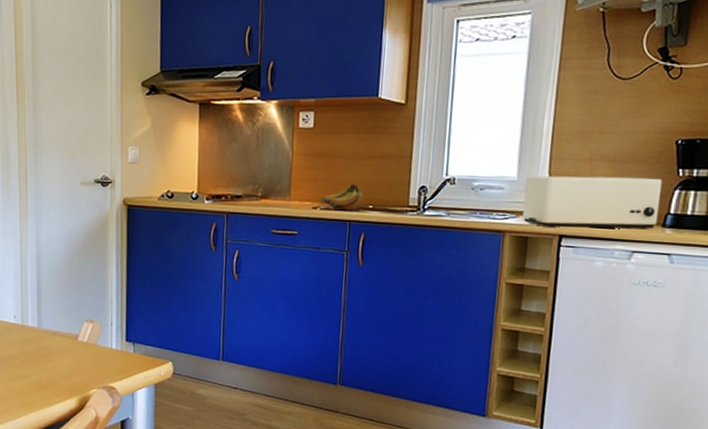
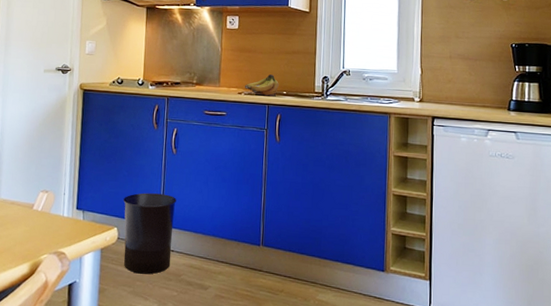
waste bin: none [178,324,239,413] -> present [123,193,176,274]
toaster: present [522,175,662,230] -> none [403,69,505,113]

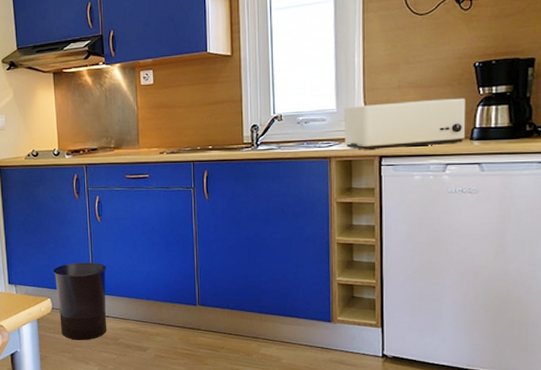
fruit: present [244,74,279,97] -> none [165,129,203,153]
toaster: none [403,69,505,113] -> present [345,98,466,151]

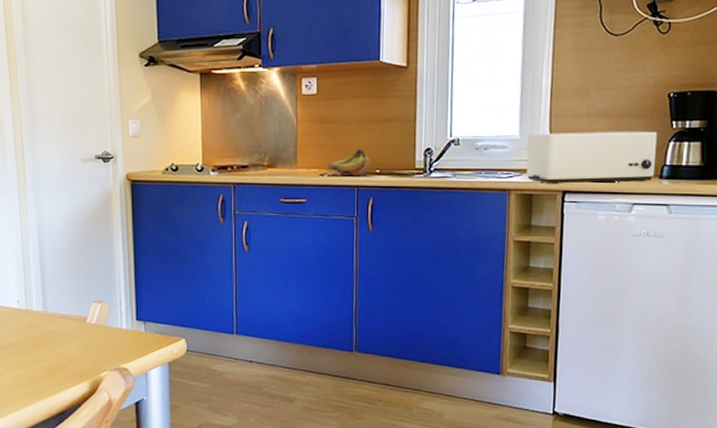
waste bin: present [53,262,107,340] -> none [190,298,252,388]
fruit: none [165,129,203,153] -> present [327,150,370,177]

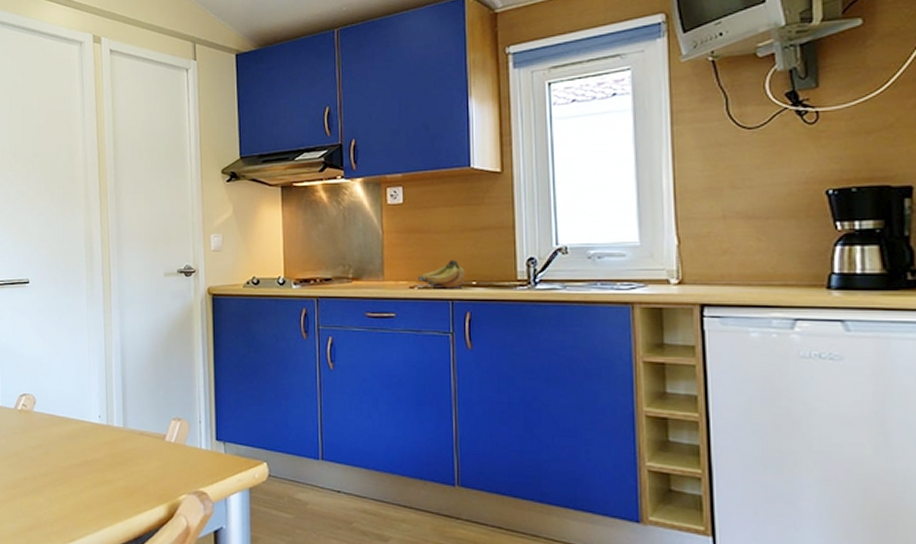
toaster: present [526,131,657,185] -> none [651,234,820,297]

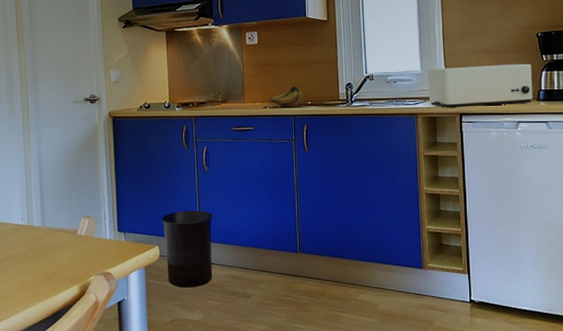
waste bin: none [272,419,339,521] -> present [162,211,213,288]
toaster: none [651,234,820,297] -> present [428,63,533,109]

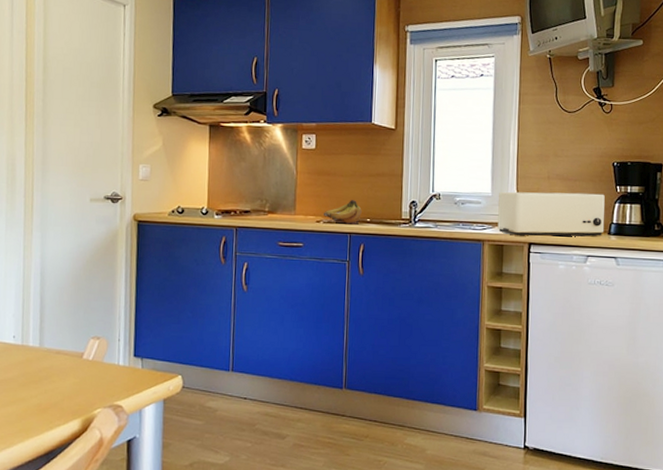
waste bin: present [162,211,213,288] -> none [188,335,248,425]

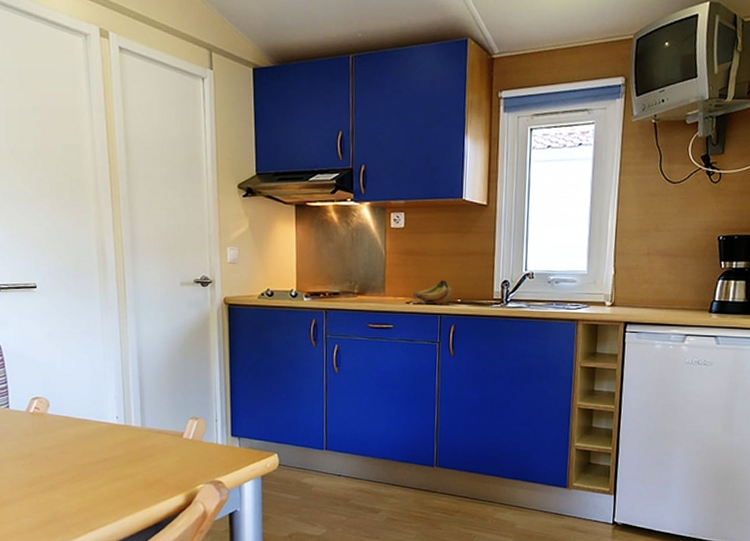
toaster: present [497,191,605,237] -> none [592,269,708,316]

